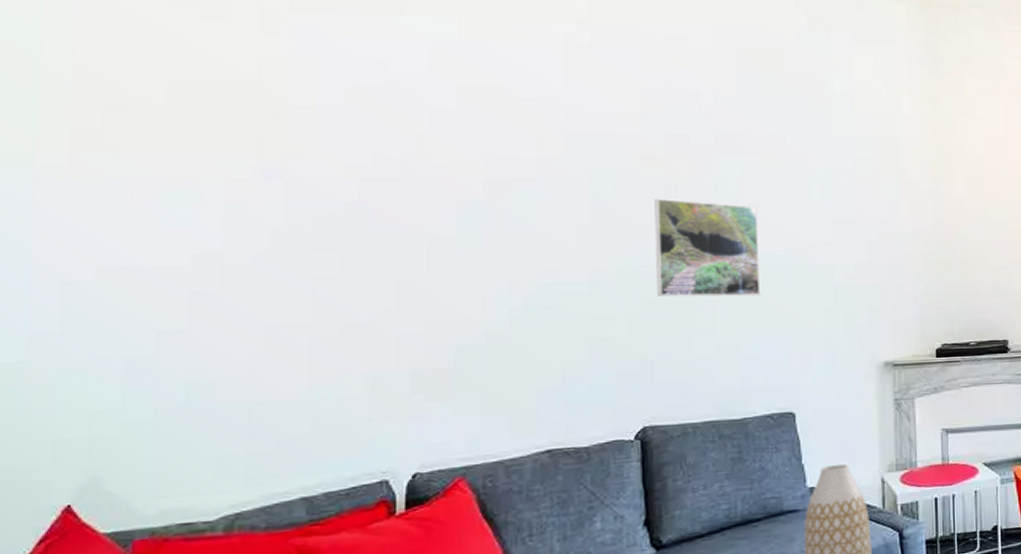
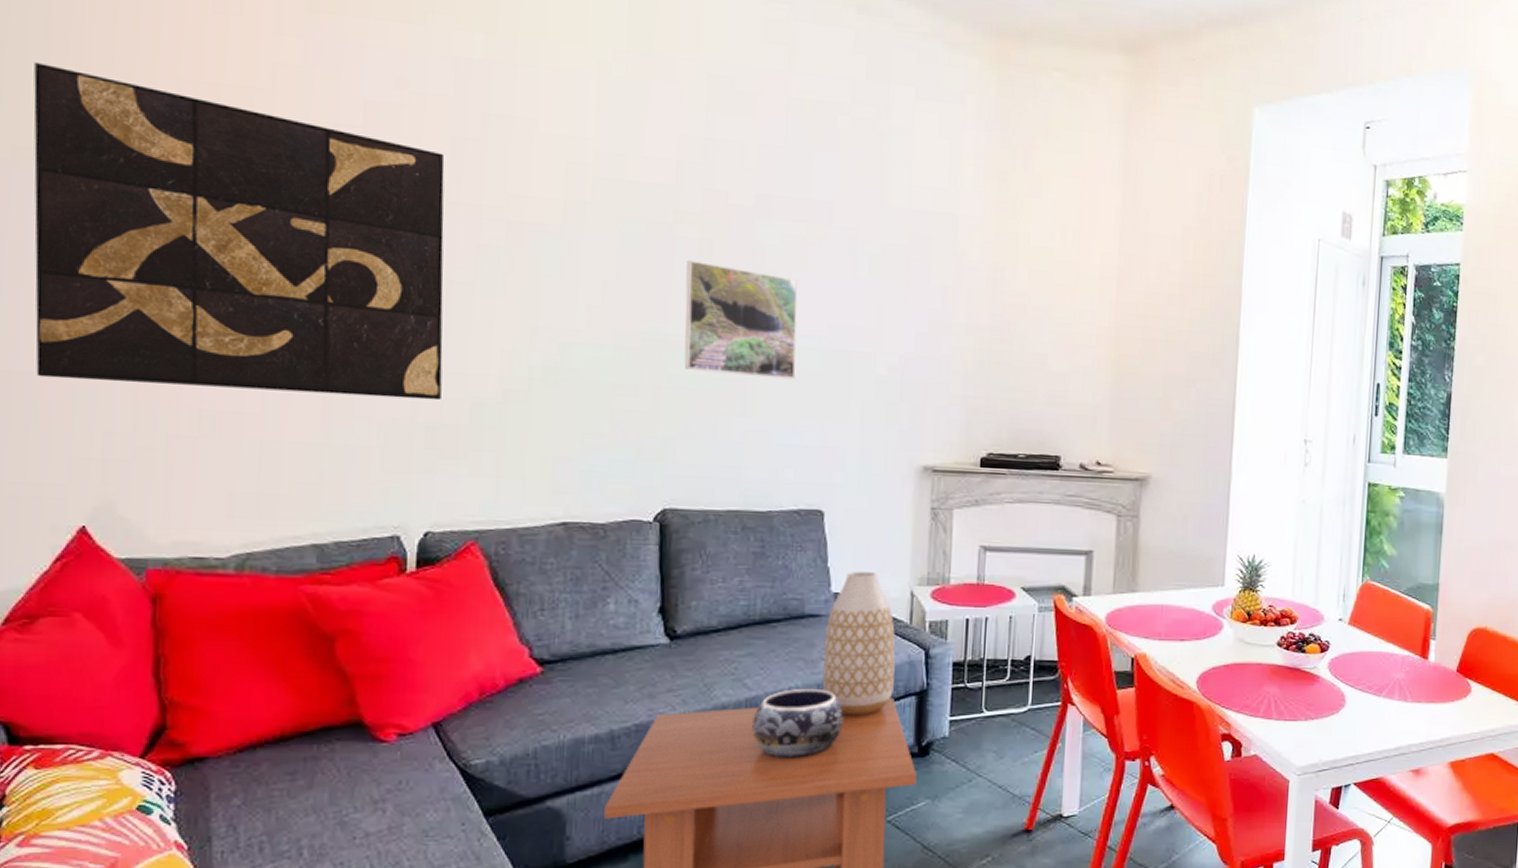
wall art: none [22,77,427,366] -> present [33,63,445,401]

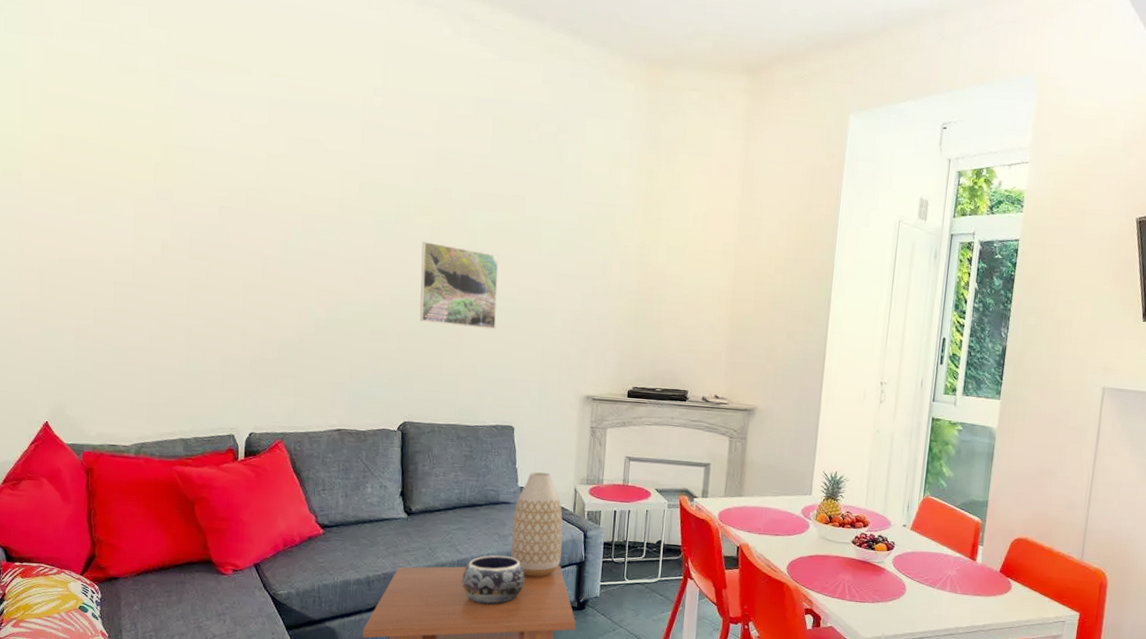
wall art: present [33,63,445,401] -> none [15,111,263,342]

